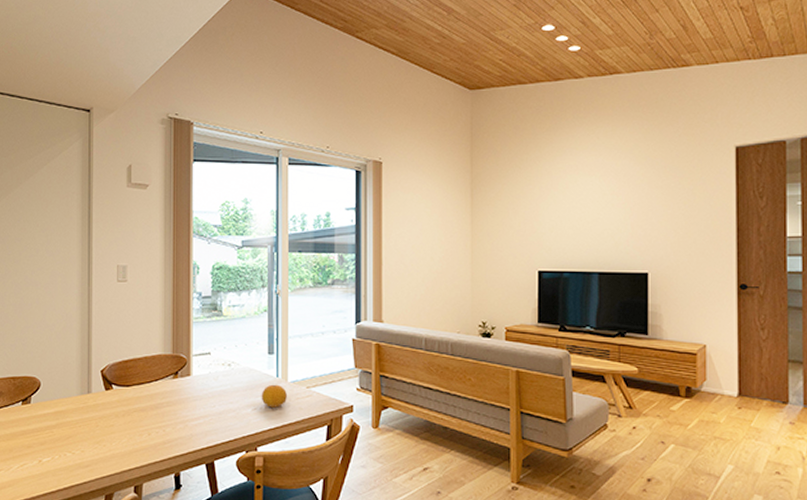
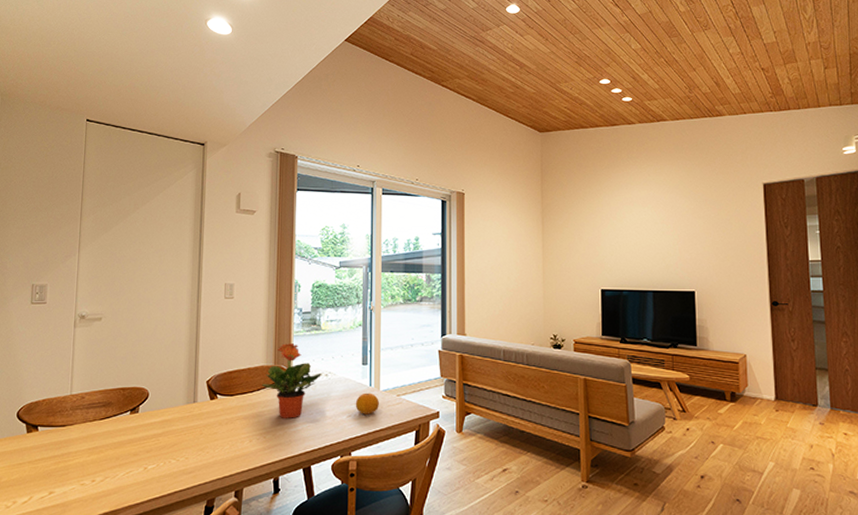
potted plant: none [160,330,224,411] -> present [262,343,321,418]

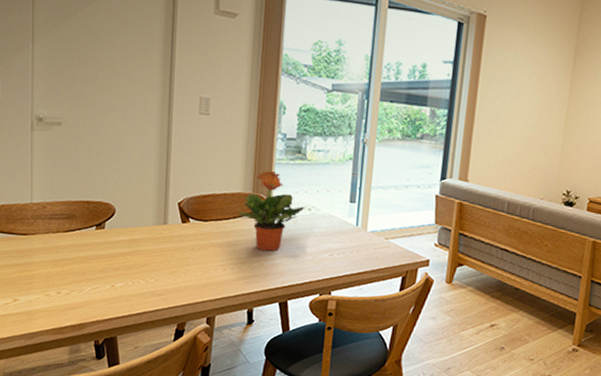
fruit: present [355,392,379,415] -> none [339,232,365,255]

